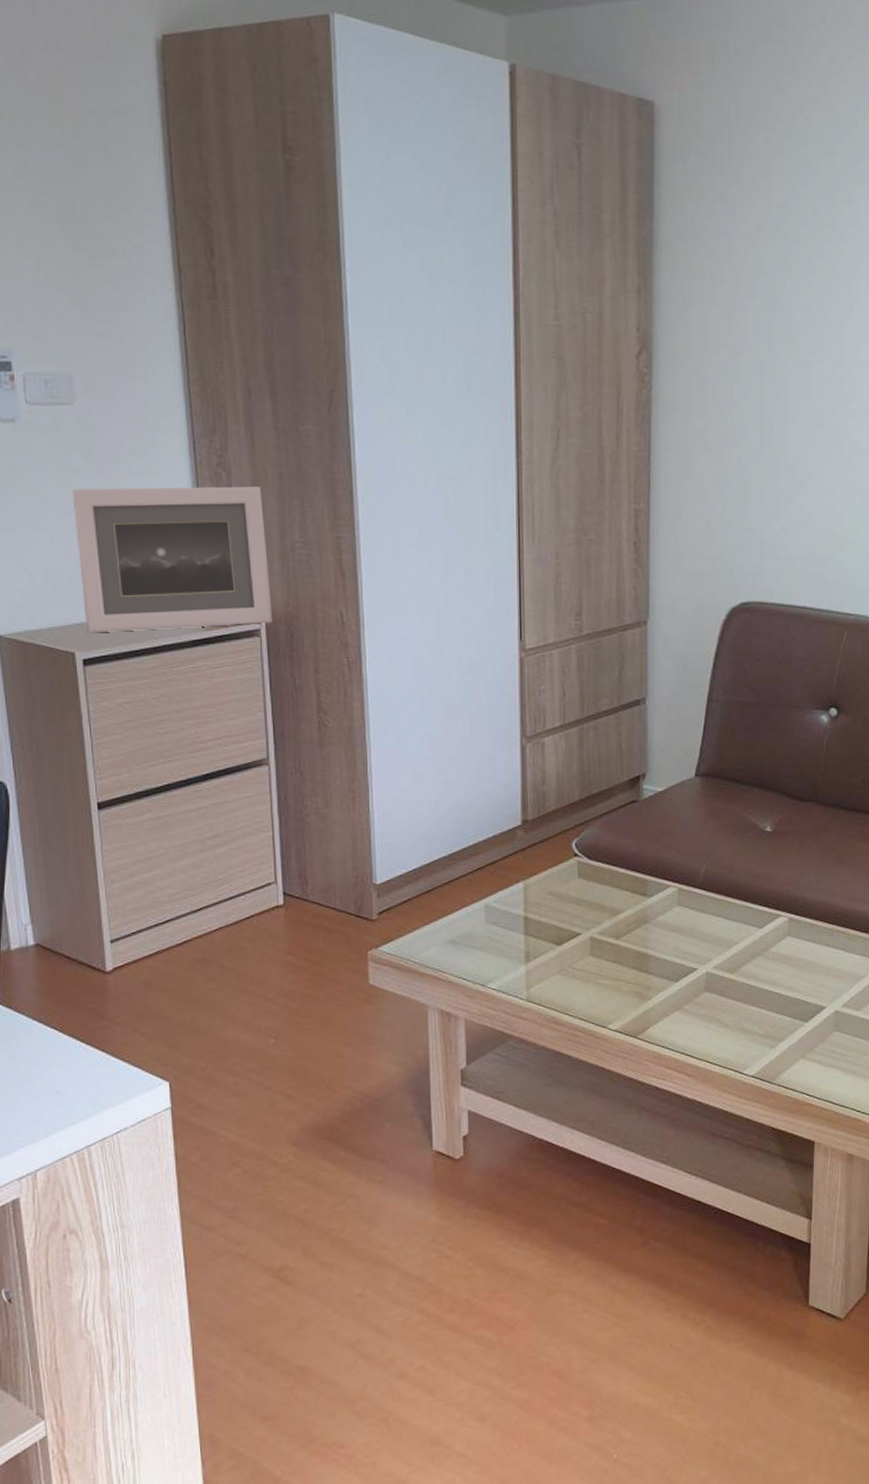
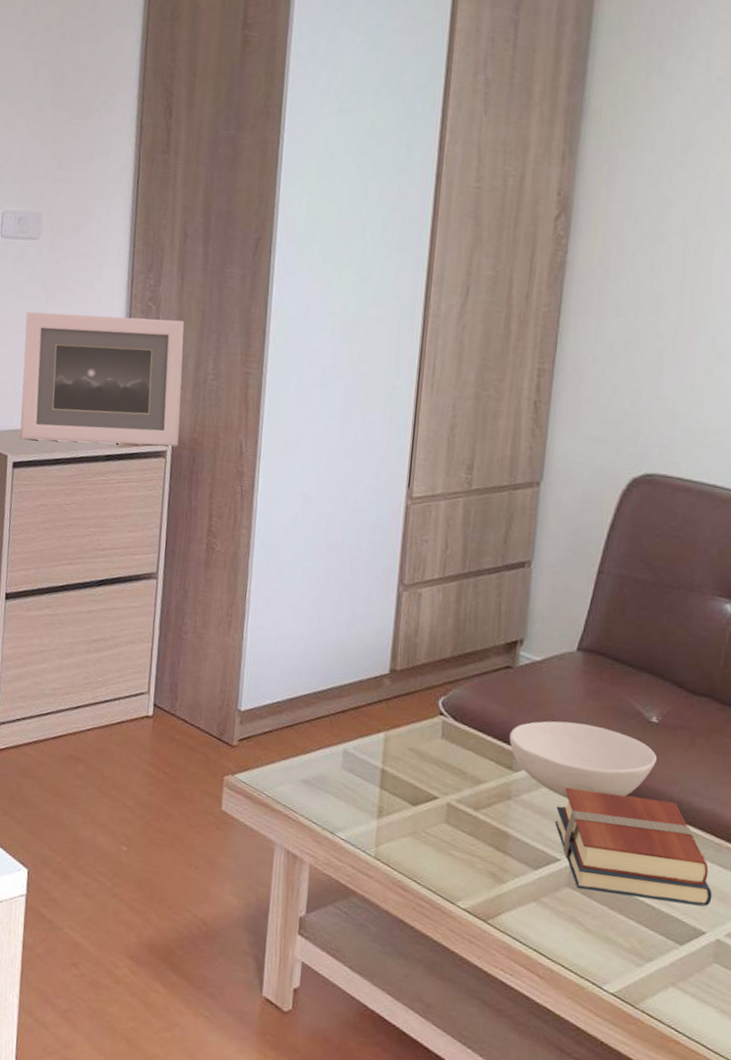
bowl: none [641,843,773,913] -> present [509,721,657,798]
books: none [690,899,829,991] -> present [555,787,712,906]

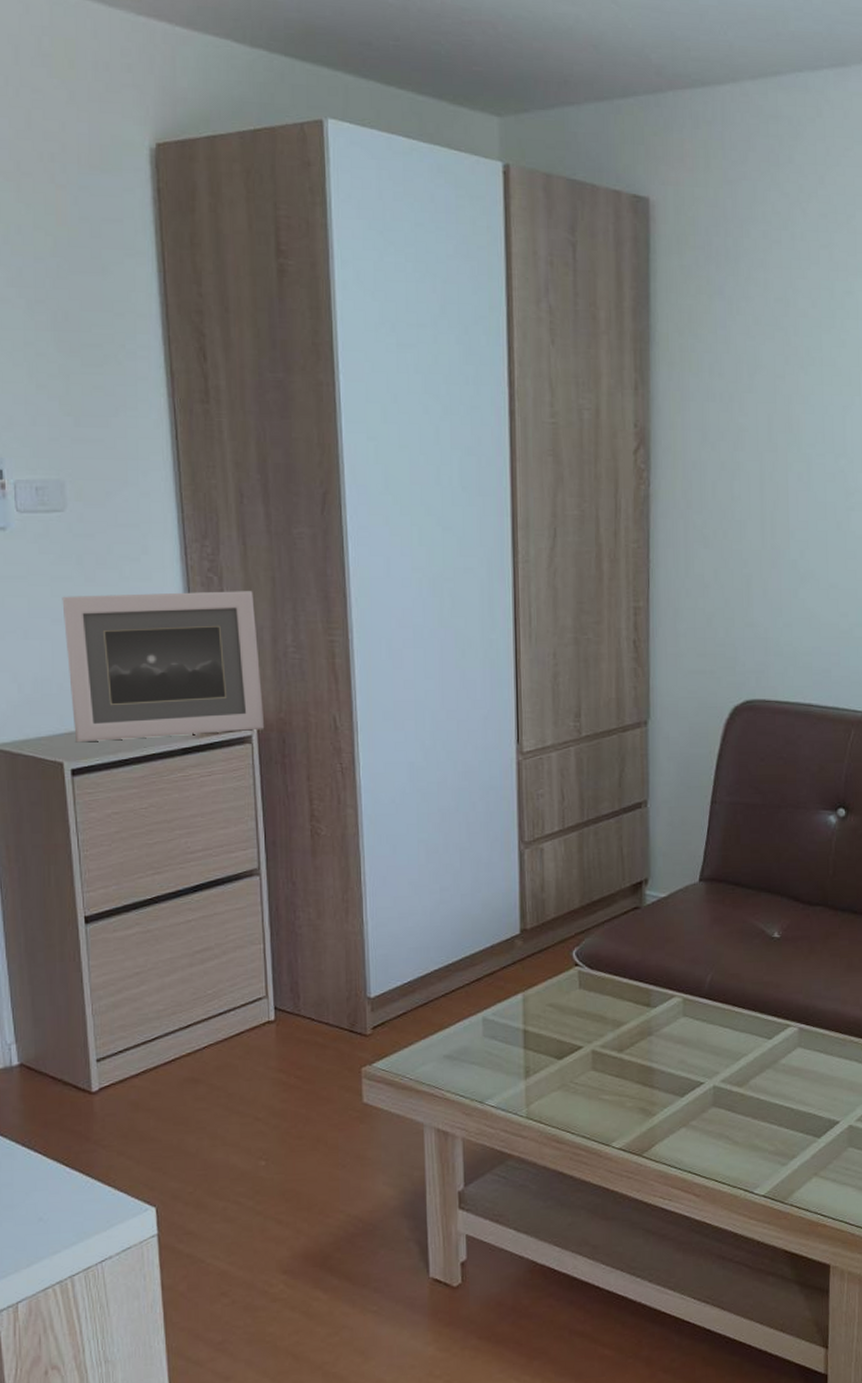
bowl: present [509,721,657,798] -> none [644,950,781,1024]
books: present [555,787,712,906] -> none [695,1008,842,1106]

